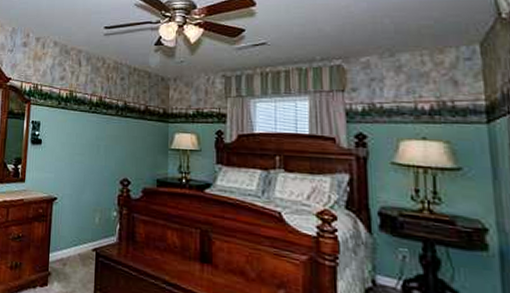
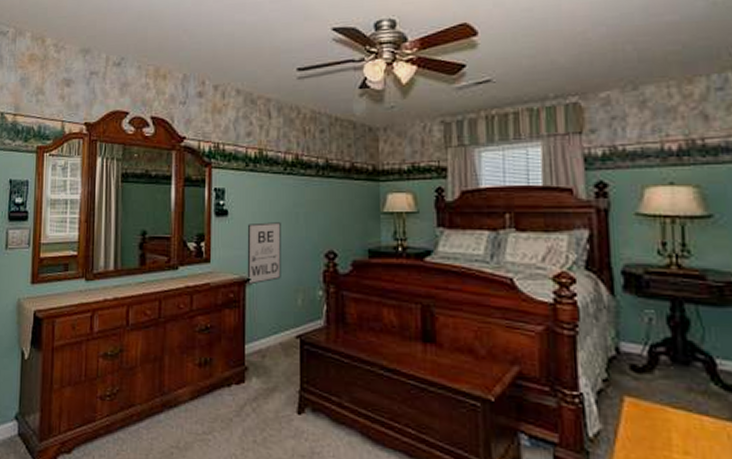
wall art: none [54,151,85,203] -> present [247,222,281,285]

